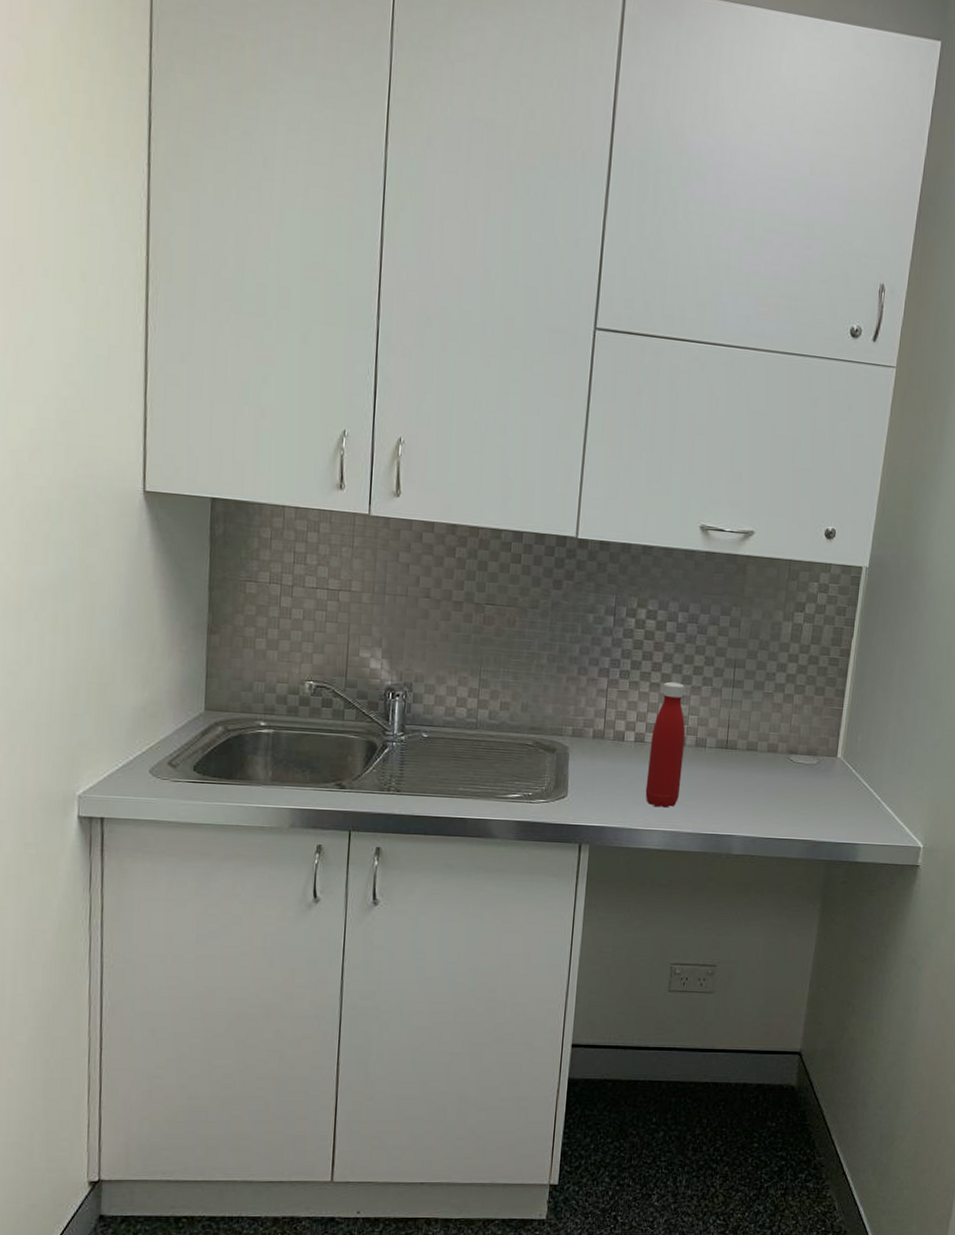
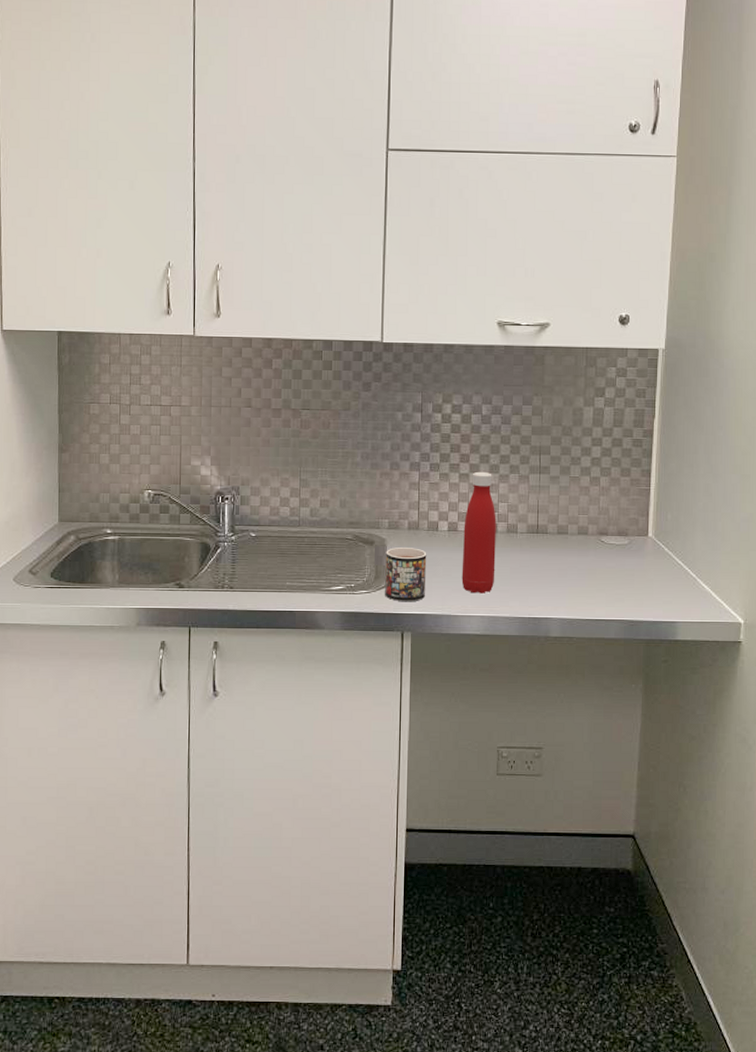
mug: none [564,756,611,813] -> present [385,547,427,601]

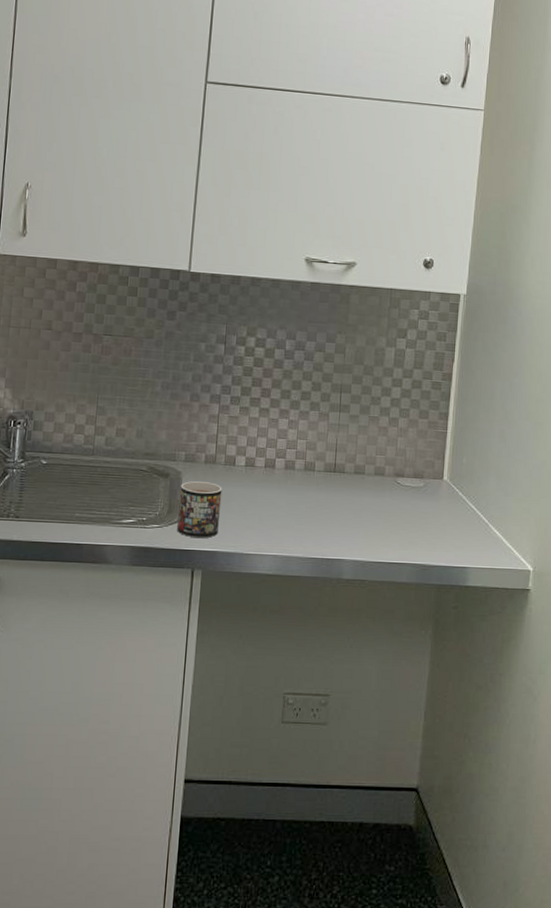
bottle: present [461,471,496,594] -> none [256,407,295,532]

